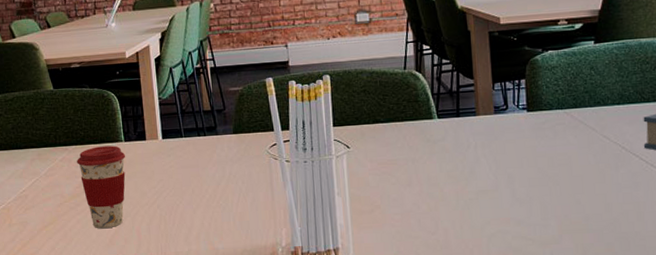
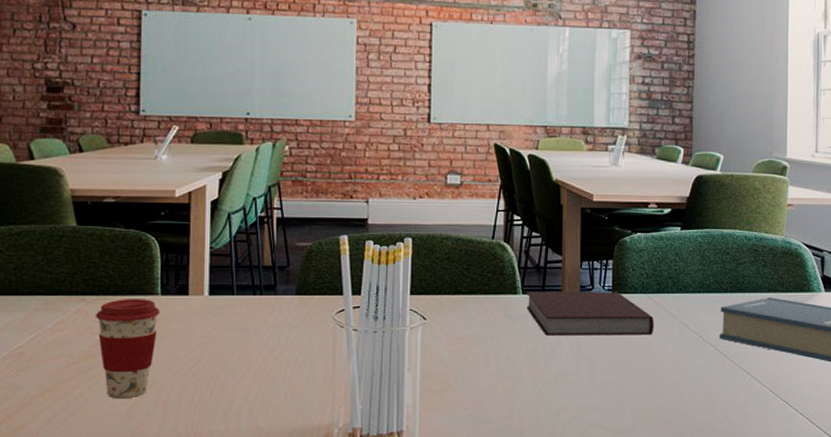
notebook: none [442,110,574,156] -> present [526,292,654,335]

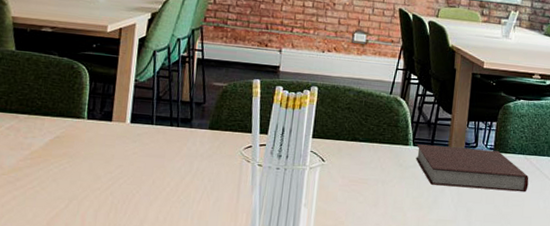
coffee cup: present [96,299,161,399] -> none [26,119,86,210]

